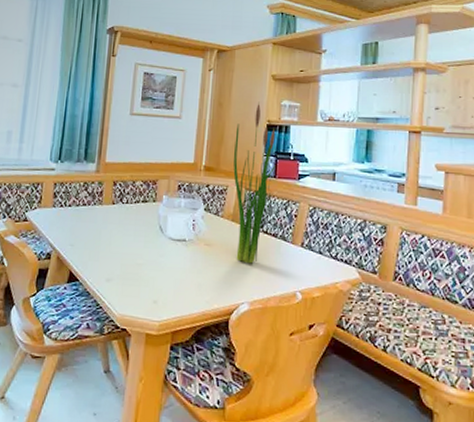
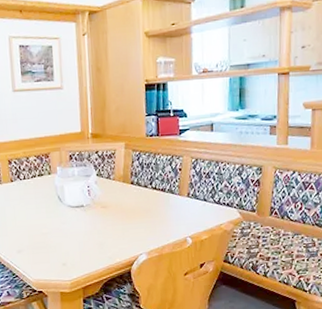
plant: present [233,101,276,264] -> none [116,62,158,219]

